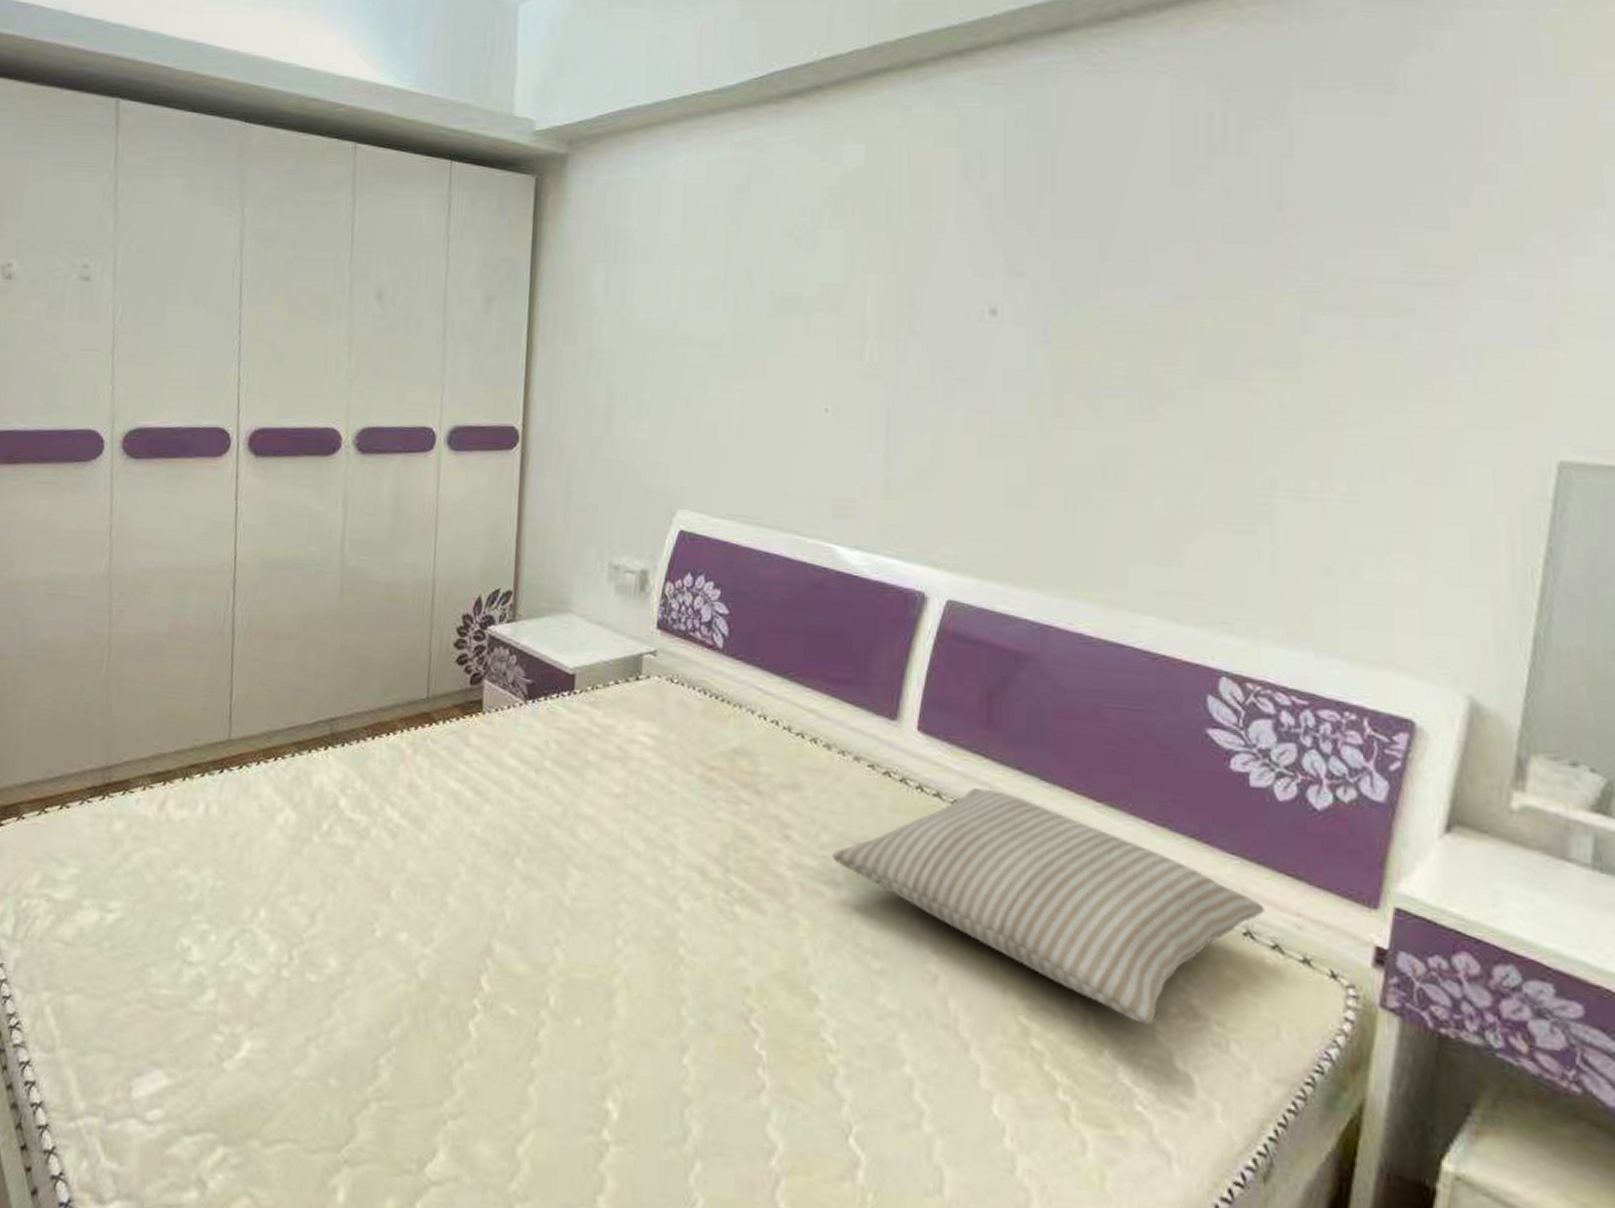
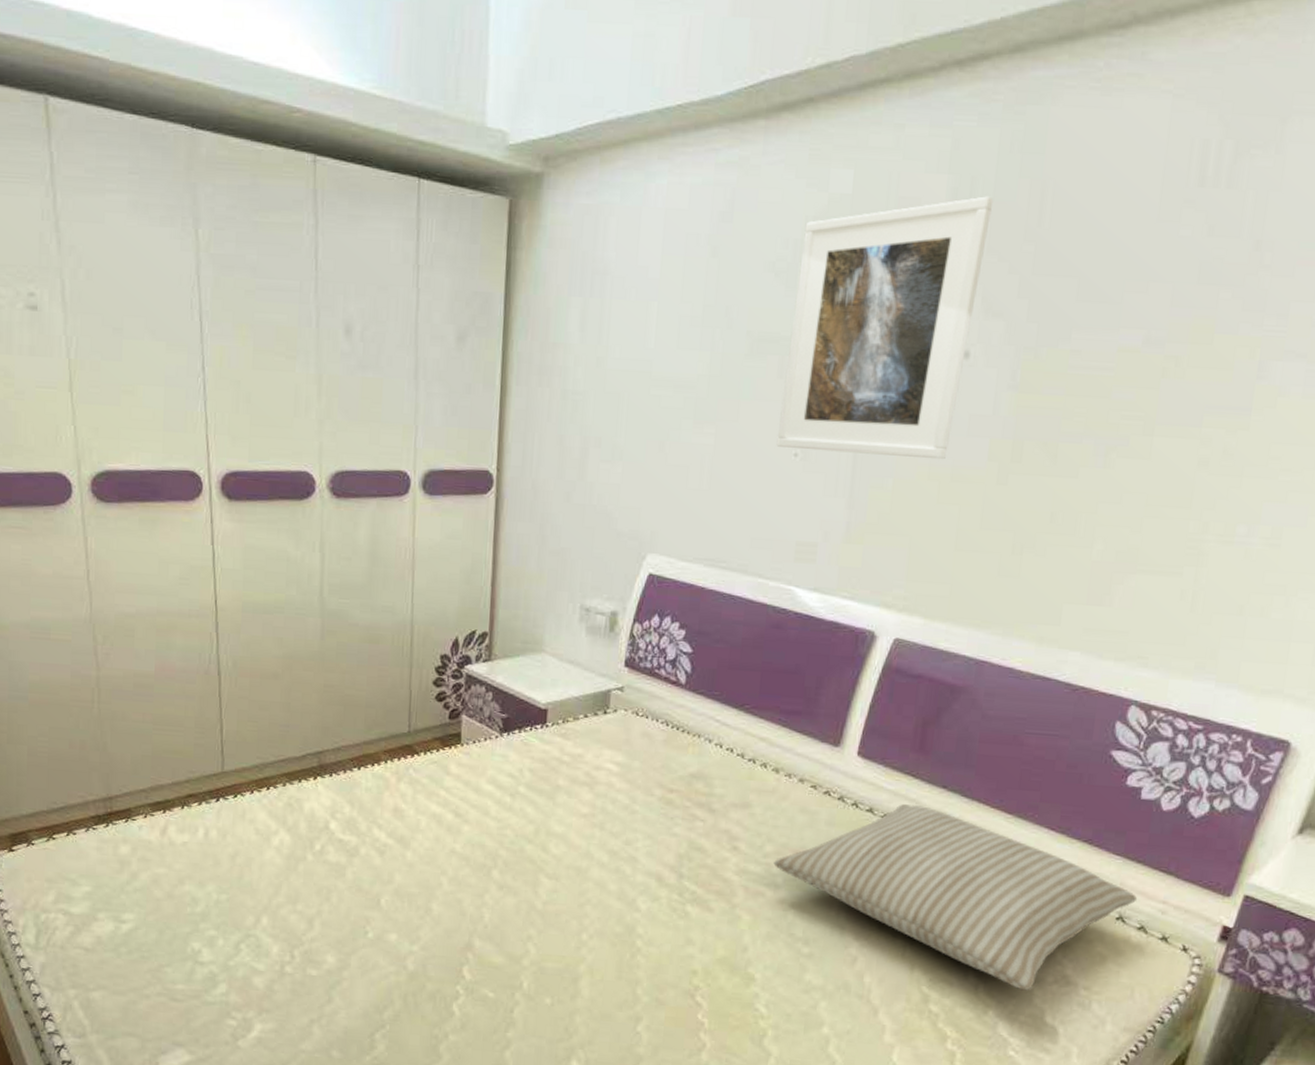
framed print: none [806,167,1005,415] -> present [776,196,994,460]

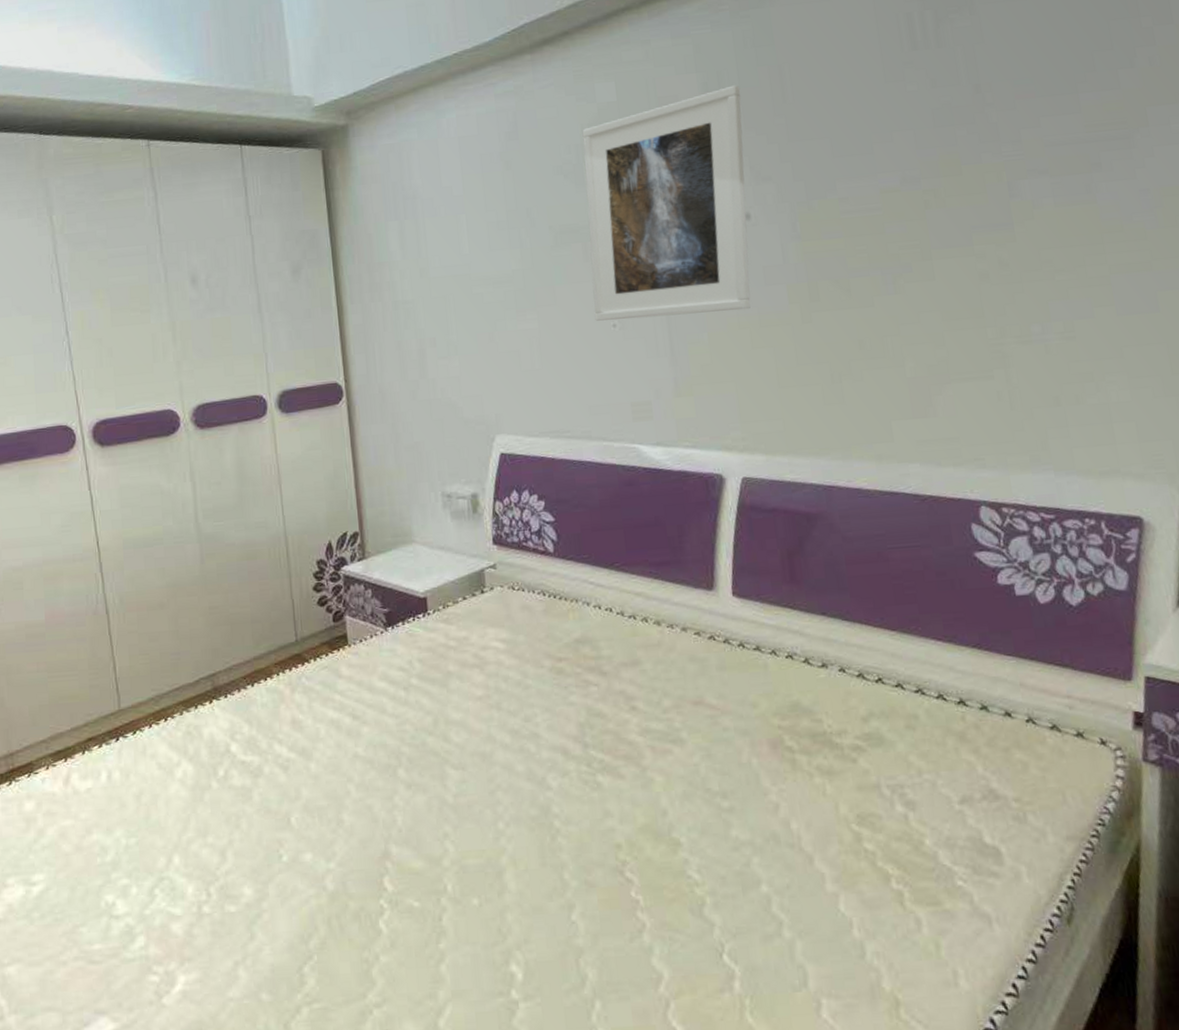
pillow: present [773,804,1138,991] -> none [674,636,1042,813]

